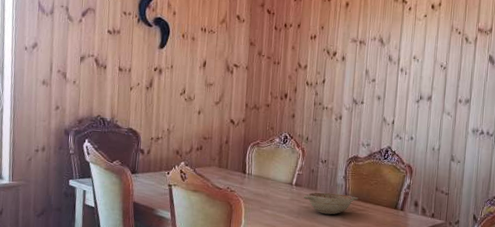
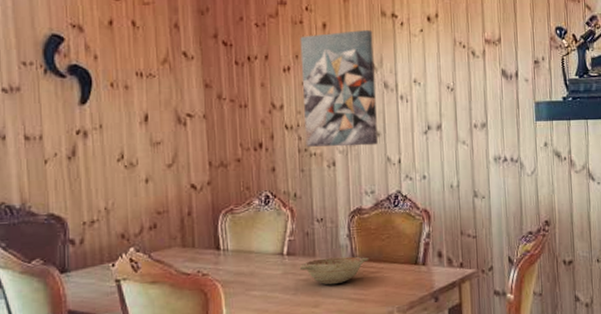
wall art: none [320,11,385,107] -> present [300,30,378,147]

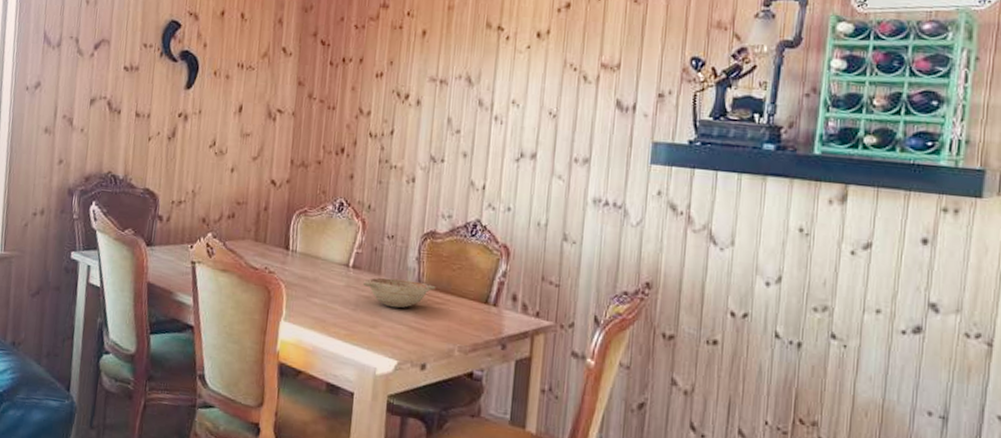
wall art: present [300,30,378,147] -> none [387,41,474,167]

